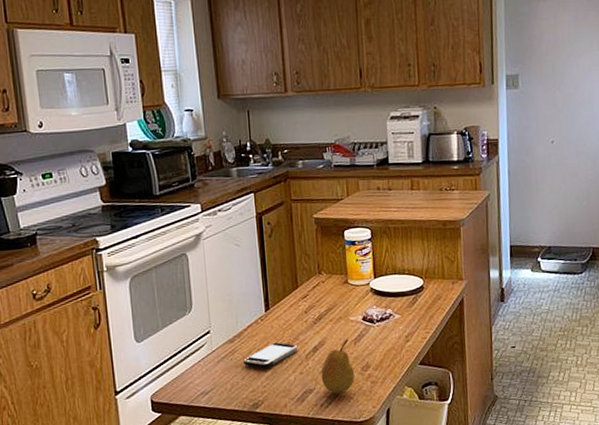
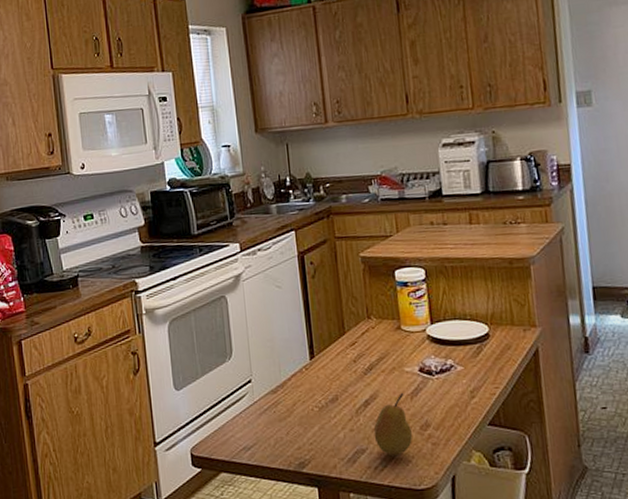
smartphone: present [243,342,298,369] -> none [288,394,347,424]

